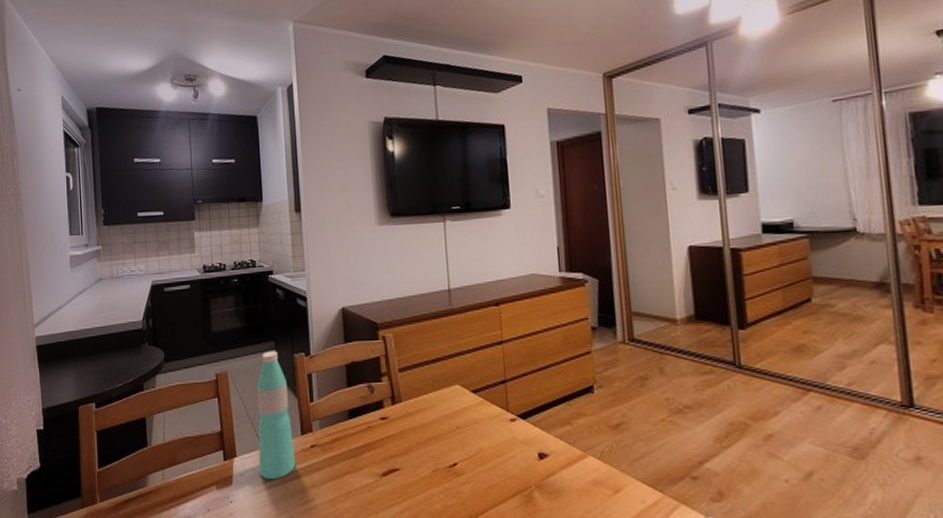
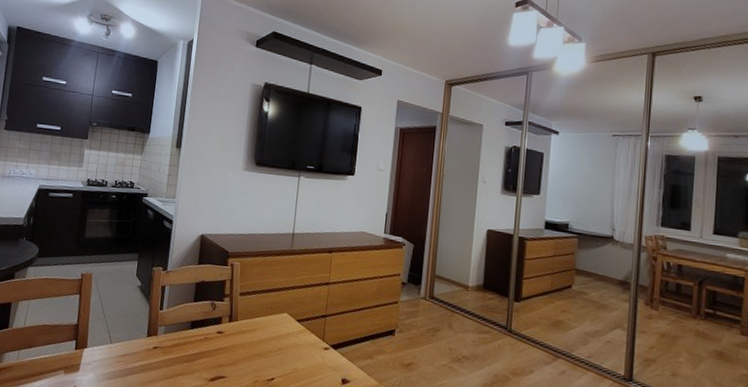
water bottle: present [256,351,296,480] -> none [105,261,143,372]

